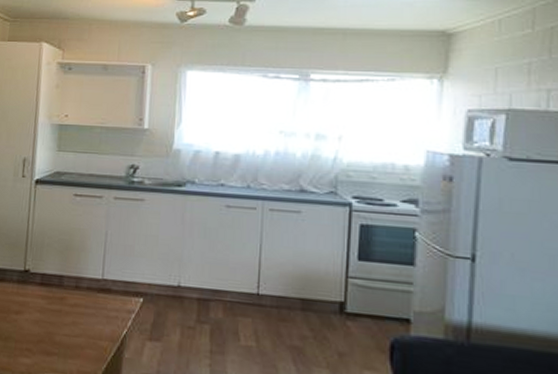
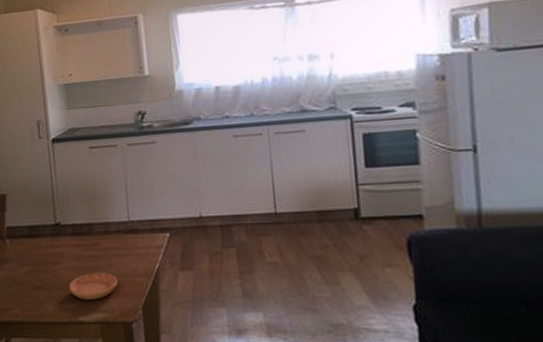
saucer: none [27,328,80,359] -> present [69,272,118,300]

